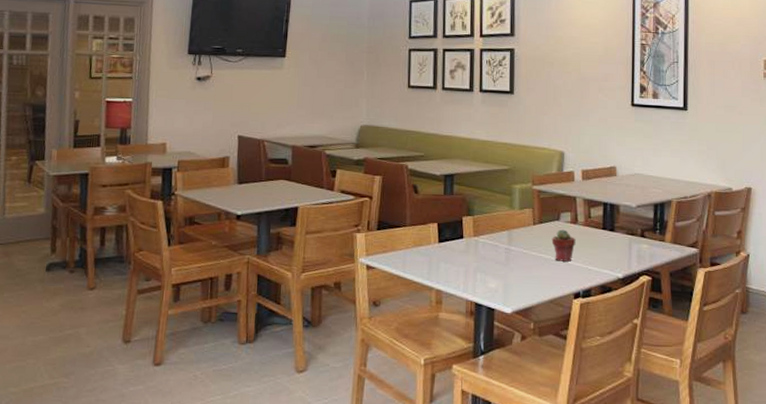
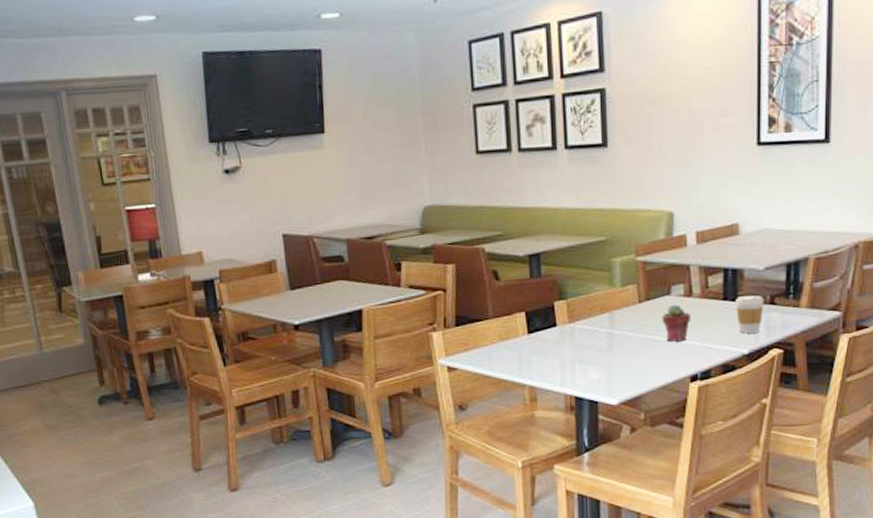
coffee cup: none [613,228,636,260] -> present [736,295,764,334]

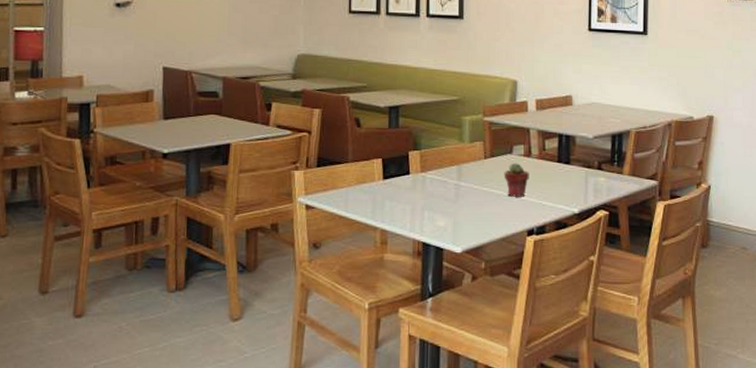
coffee cup: present [736,295,764,334] -> none [568,160,593,195]

